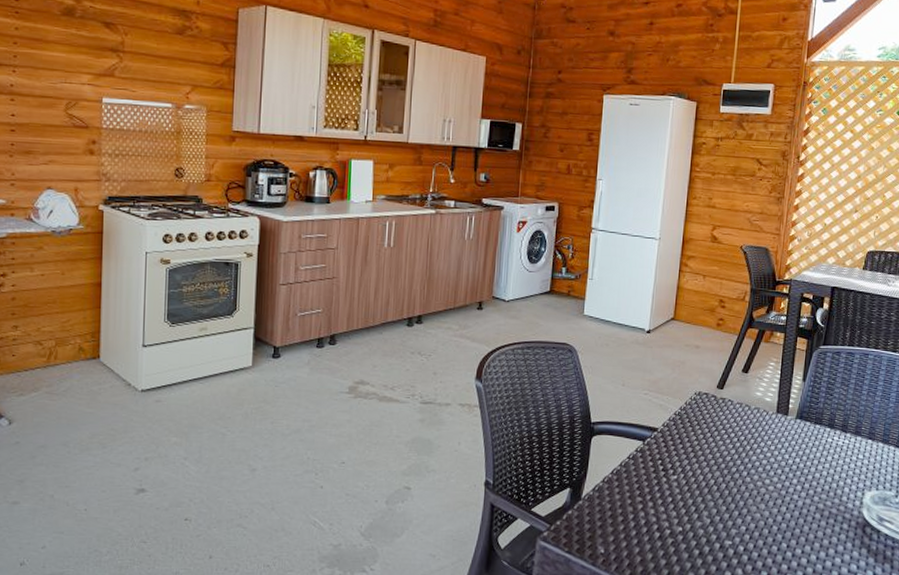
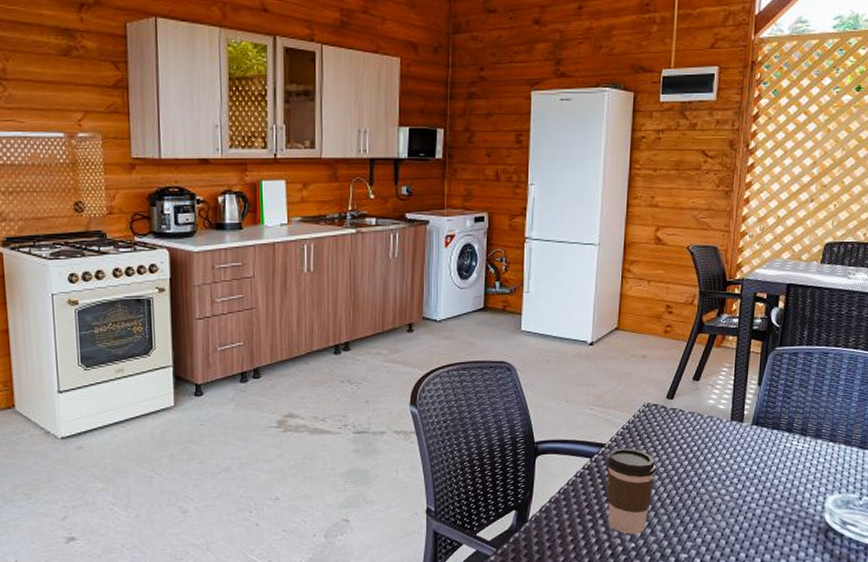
coffee cup: none [657,433,706,519] -> present [606,448,657,535]

